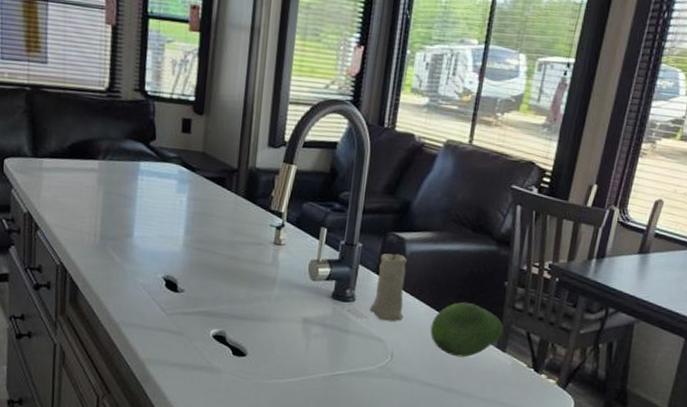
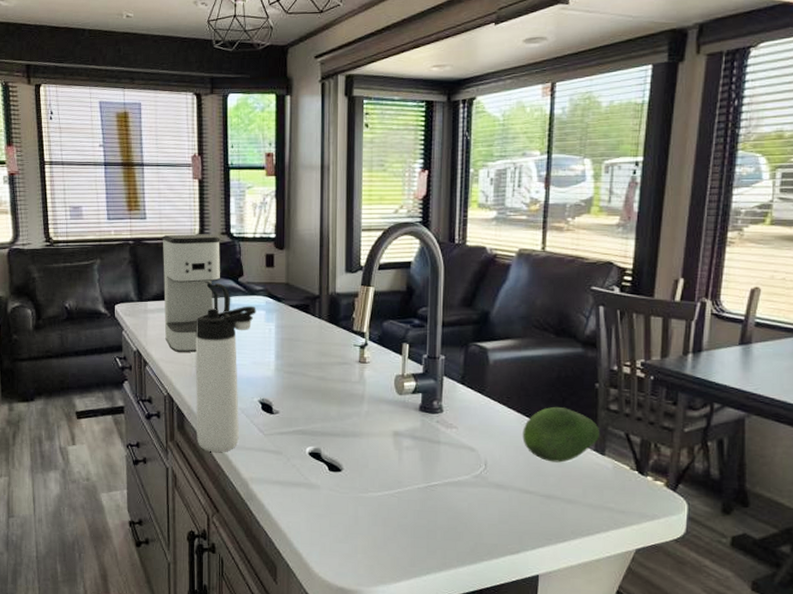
coffee maker: none [61,84,139,220] -> present [162,234,230,352]
thermos bottle: none [90,172,168,330] -> present [195,306,256,452]
candle: present [370,250,407,322] -> none [459,359,494,431]

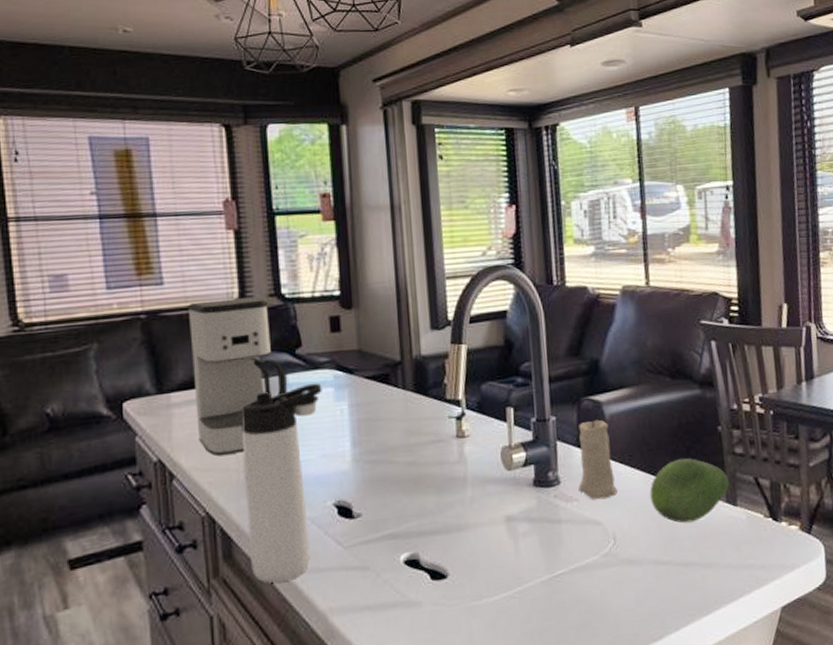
candle: none [459,359,494,431] -> present [578,415,619,500]

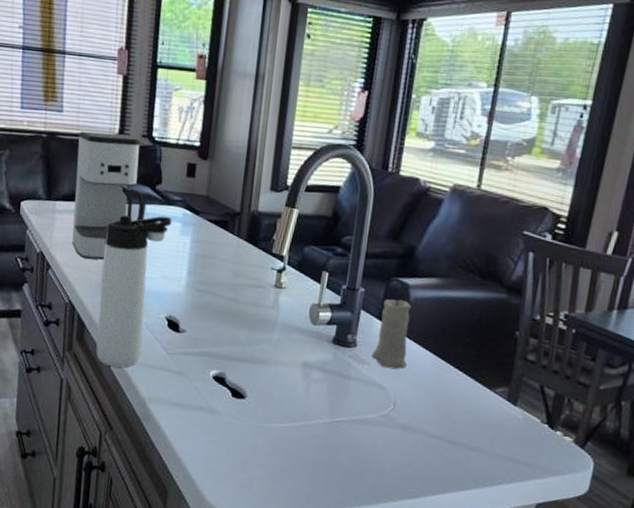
fruit: present [650,458,730,524] -> none [435,351,515,410]

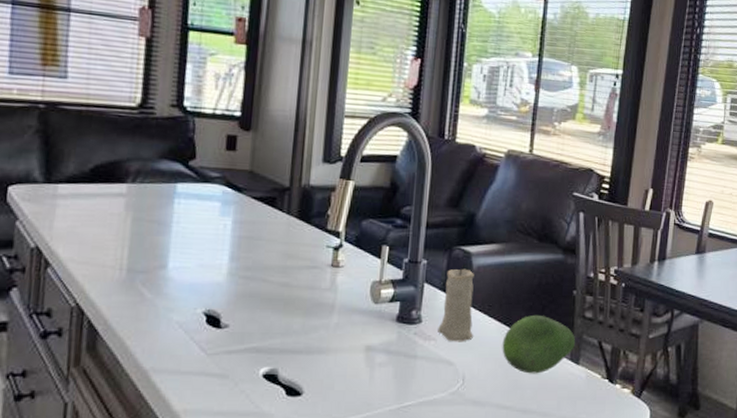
coffee maker: present [72,131,146,260] -> none [80,100,176,251]
thermos bottle: present [96,215,172,368] -> none [113,195,210,378]
fruit: none [435,351,515,410] -> present [502,314,576,374]

